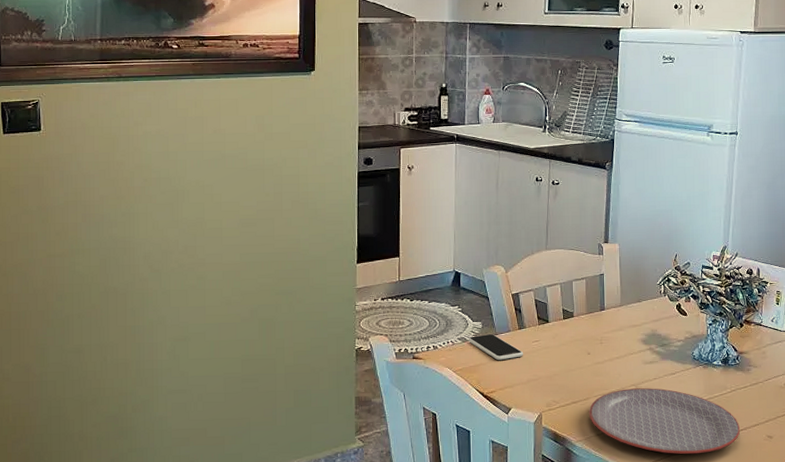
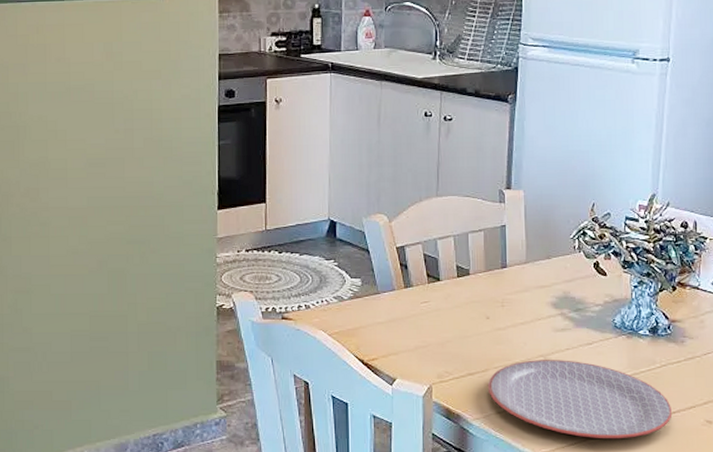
smartphone: present [468,333,523,361] -> none [345,292,410,324]

